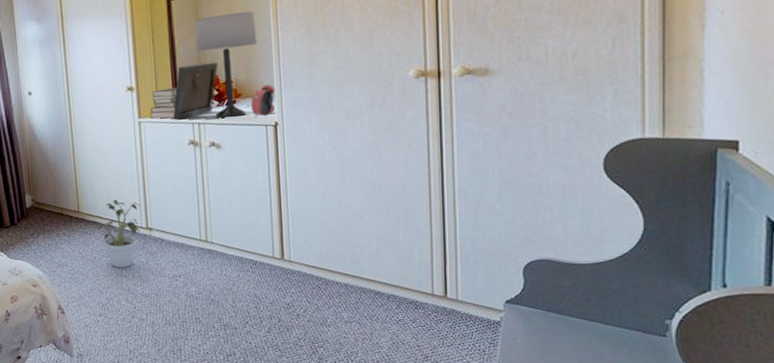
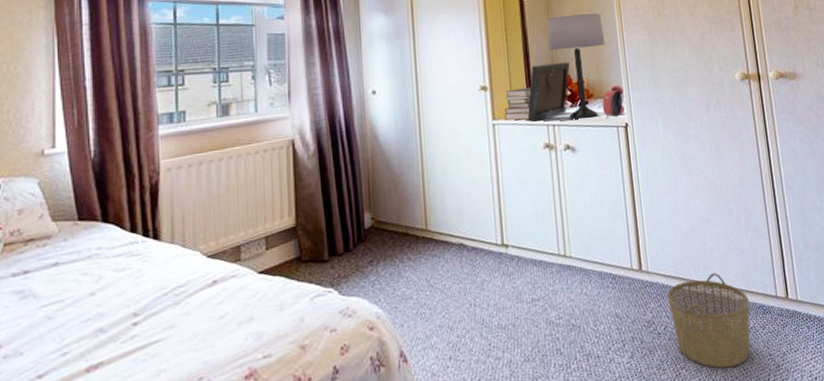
potted plant: present [97,199,141,268] -> none [447,213,495,297]
basket: none [308,267,401,352] -> present [666,272,751,369]

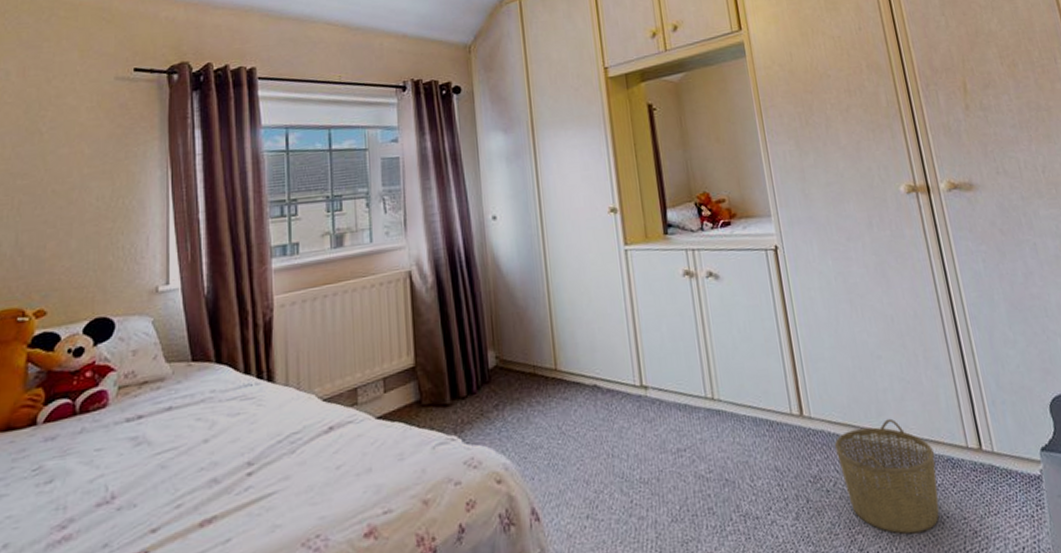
books: present [504,87,532,121] -> none [637,208,667,246]
picture frame: present [527,61,570,123] -> none [663,177,708,248]
table lamp: present [547,13,605,120] -> none [680,123,748,243]
alarm clock: present [602,85,625,120] -> none [746,202,773,242]

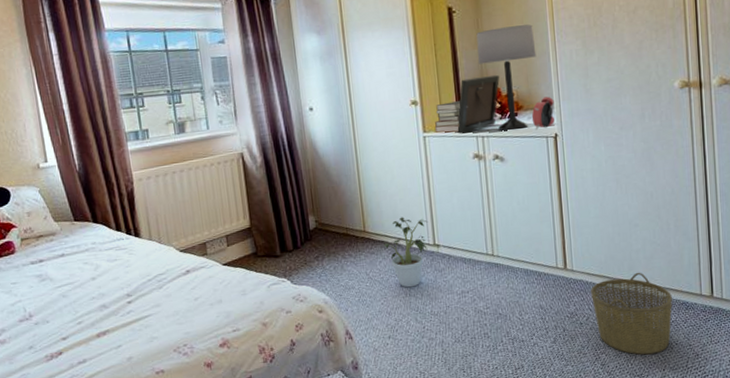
potted plant: none [580,350,634,446] -> present [384,217,428,288]
books: none [637,208,667,246] -> present [434,101,461,133]
picture frame: none [663,177,708,248] -> present [457,74,500,135]
table lamp: none [680,123,748,243] -> present [476,24,537,131]
alarm clock: none [746,202,773,242] -> present [531,96,555,131]

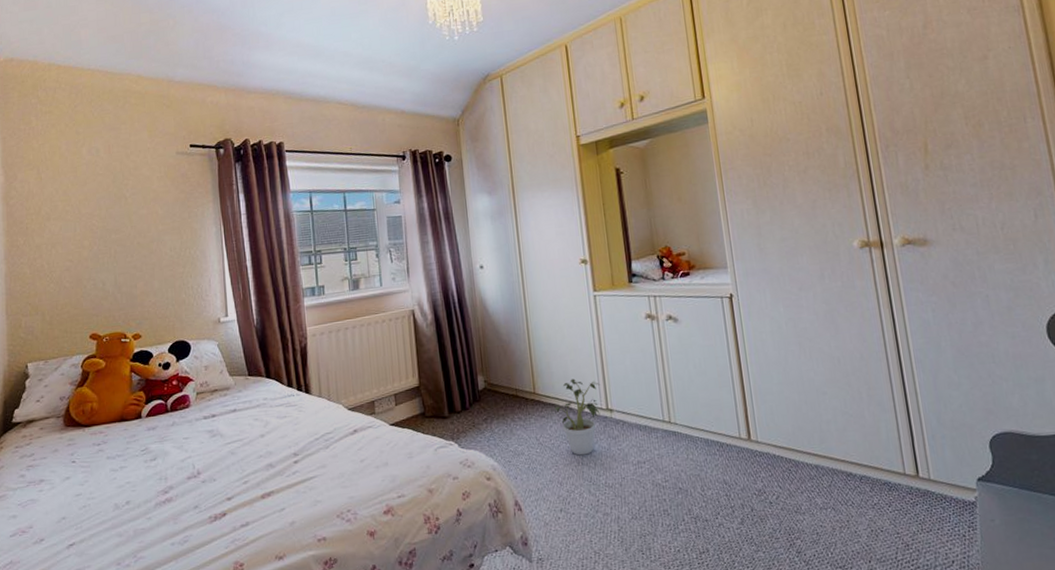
books: present [434,101,461,133] -> none [605,260,631,292]
picture frame: present [457,74,500,135] -> none [628,233,670,294]
table lamp: present [476,24,537,131] -> none [644,184,707,291]
alarm clock: present [531,96,555,131] -> none [704,256,729,290]
basket: present [590,272,673,355] -> none [778,445,874,543]

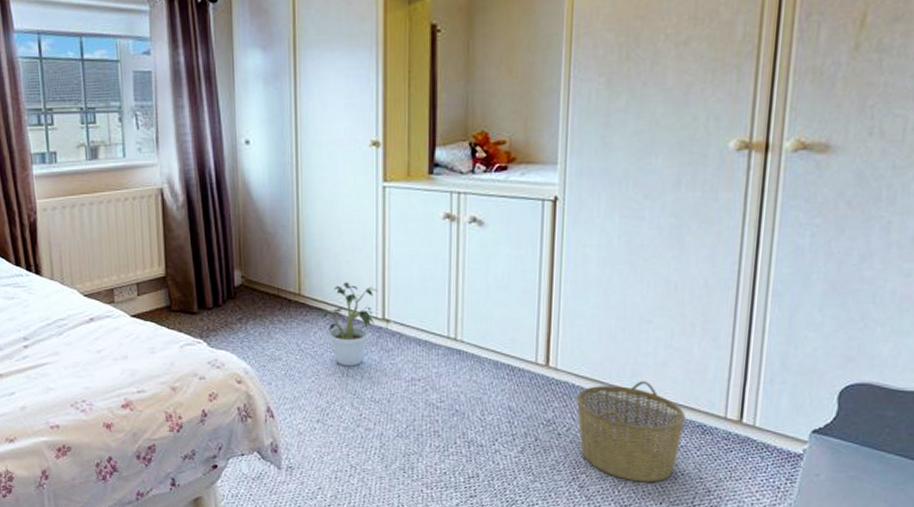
basket: none [778,445,874,543] -> present [576,380,686,483]

